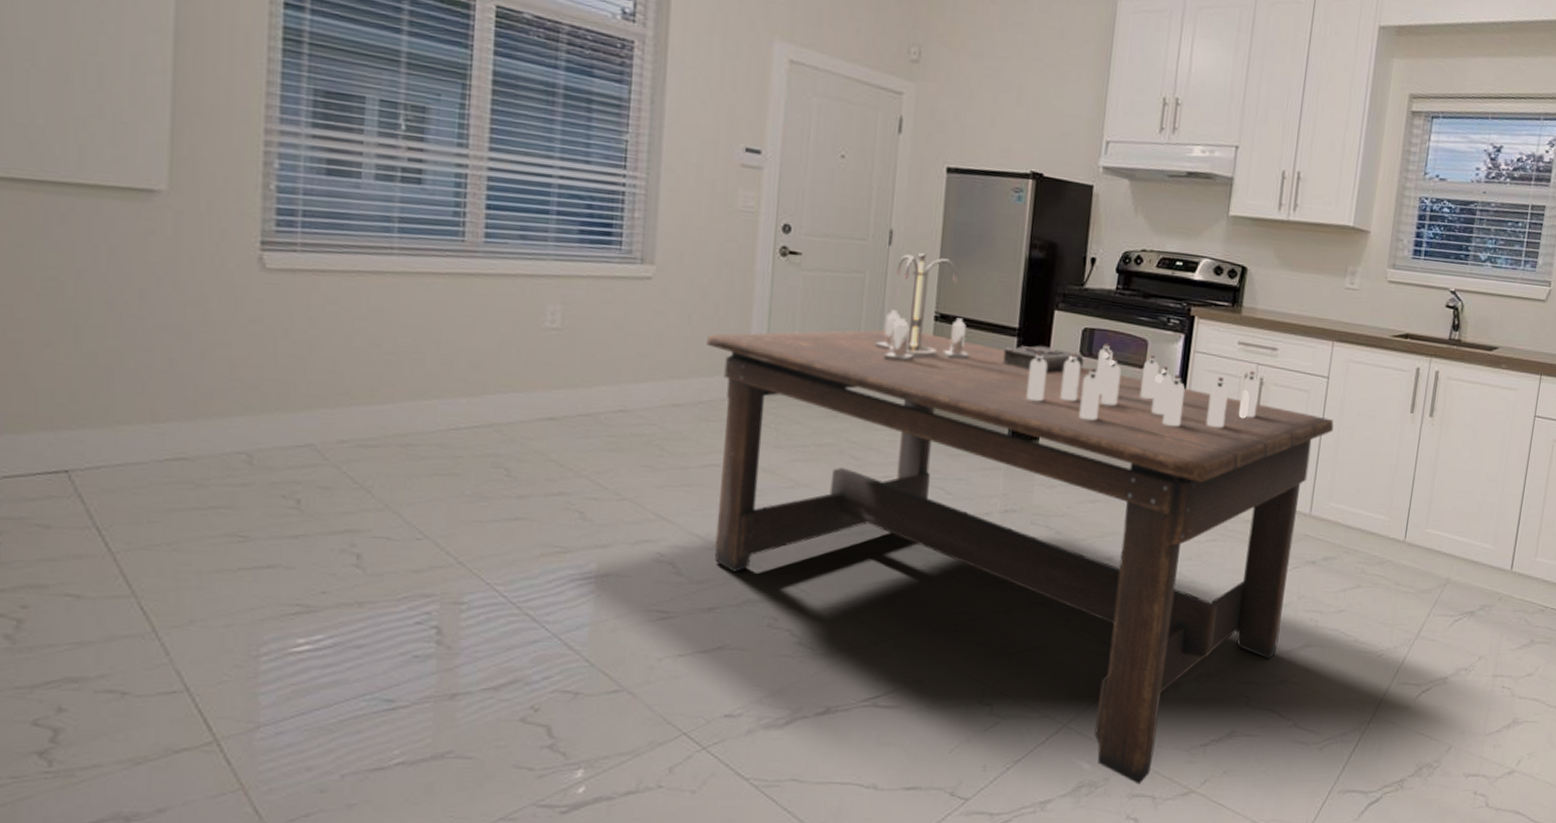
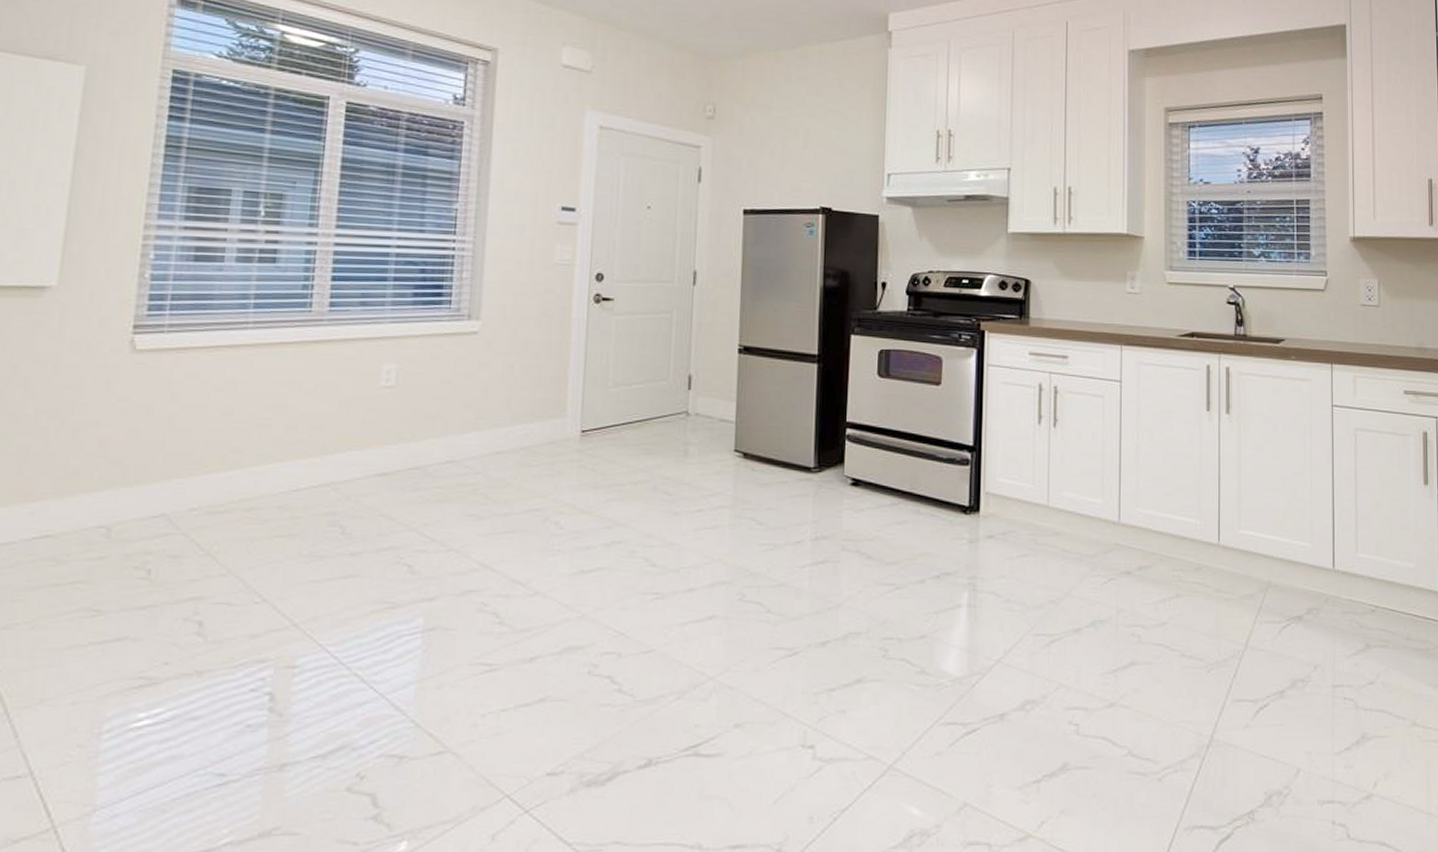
dining table: present [707,253,1334,785] -> none [528,290,1132,831]

